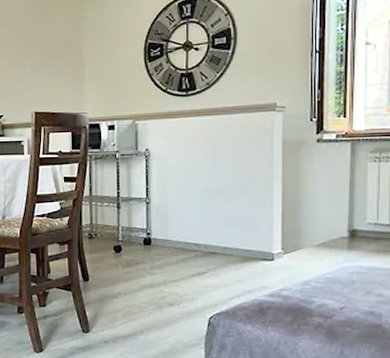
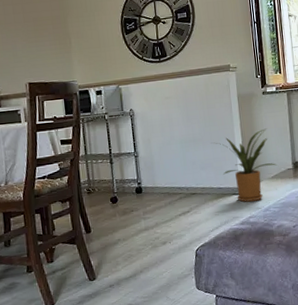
house plant: none [244,184,327,271] -> present [213,128,278,202]

